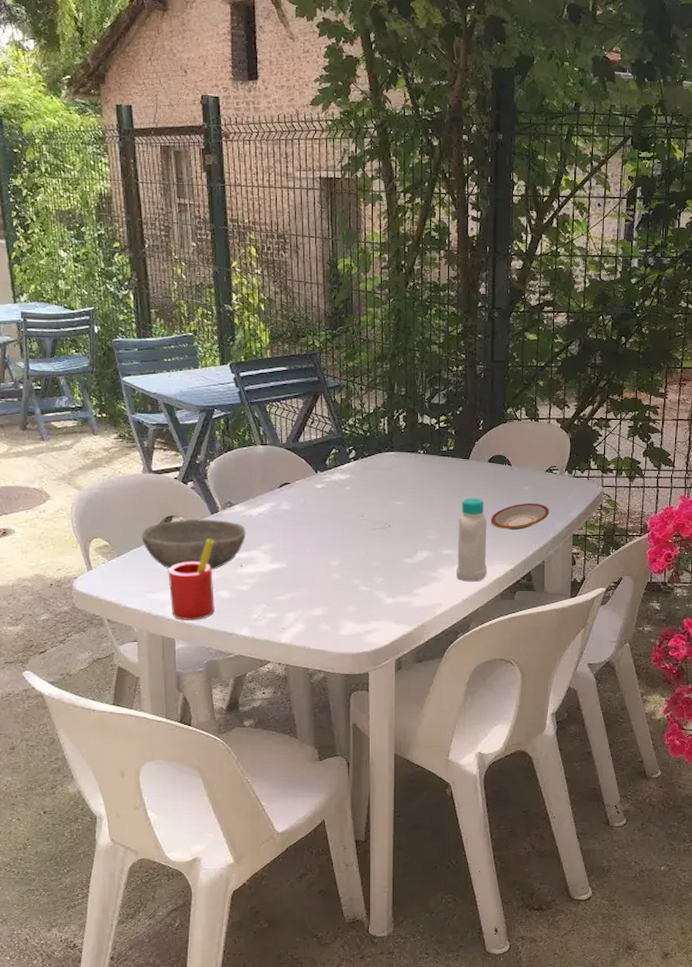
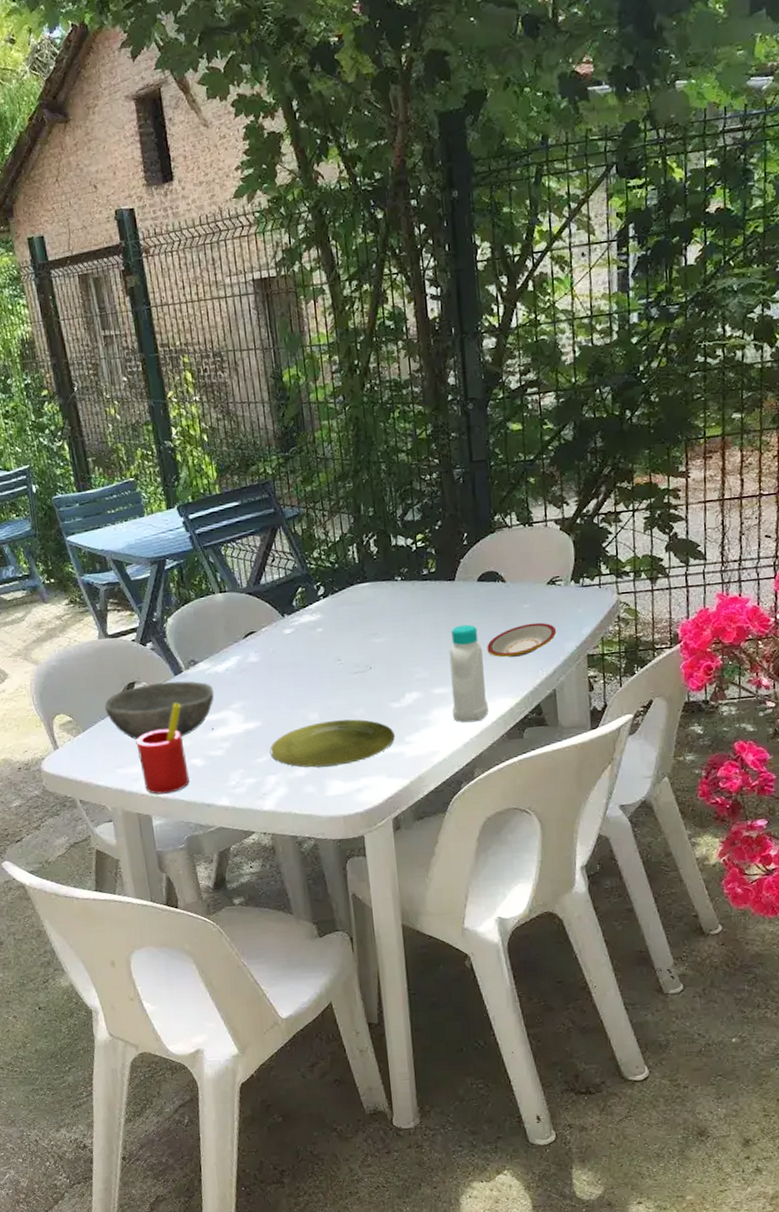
plate: none [292,569,404,609] -> present [270,719,395,768]

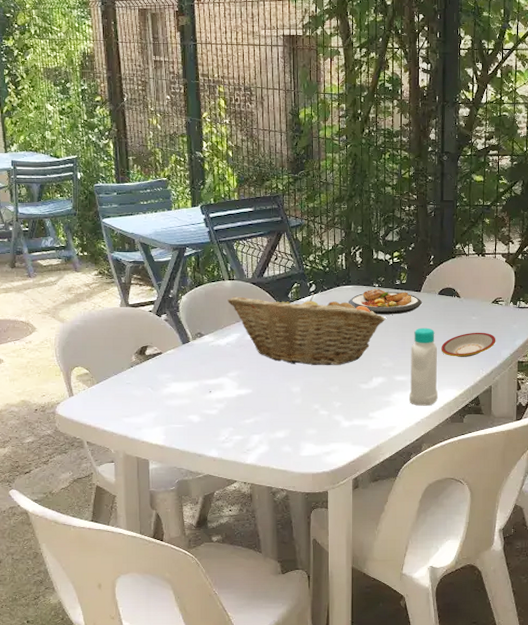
bowl: present [104,681,214,741] -> none [118,348,215,395]
straw: present [136,702,190,794] -> none [143,367,185,442]
fruit basket: none [221,597,414,686] -> present [228,293,386,366]
plate: present [270,719,395,768] -> none [257,394,361,431]
plate: none [365,582,459,615] -> present [348,288,423,315]

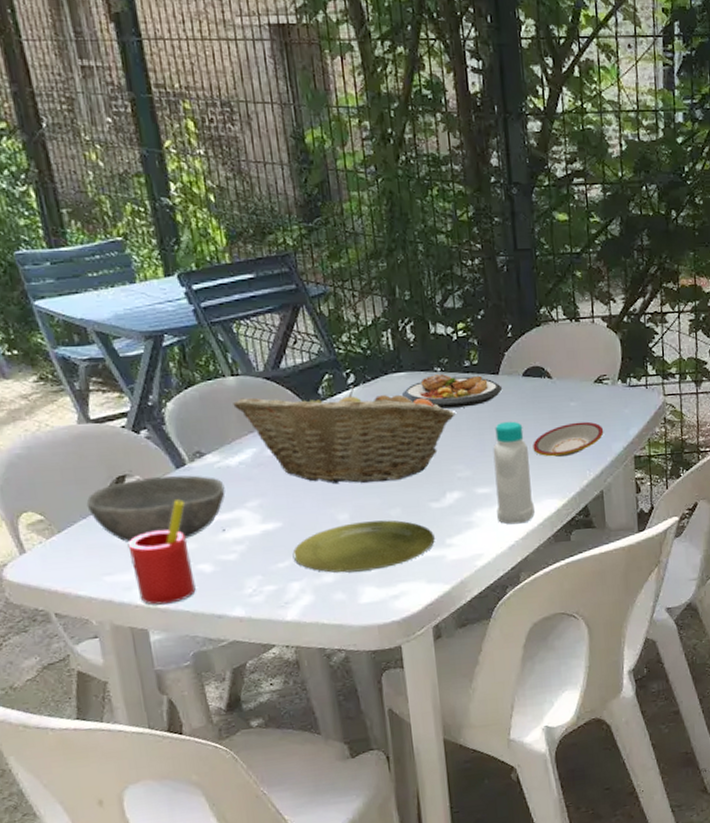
bowl: none [118,348,215,395] -> present [86,475,225,543]
straw: none [143,367,185,442] -> present [128,499,196,605]
plate: none [257,394,361,431] -> present [292,520,435,573]

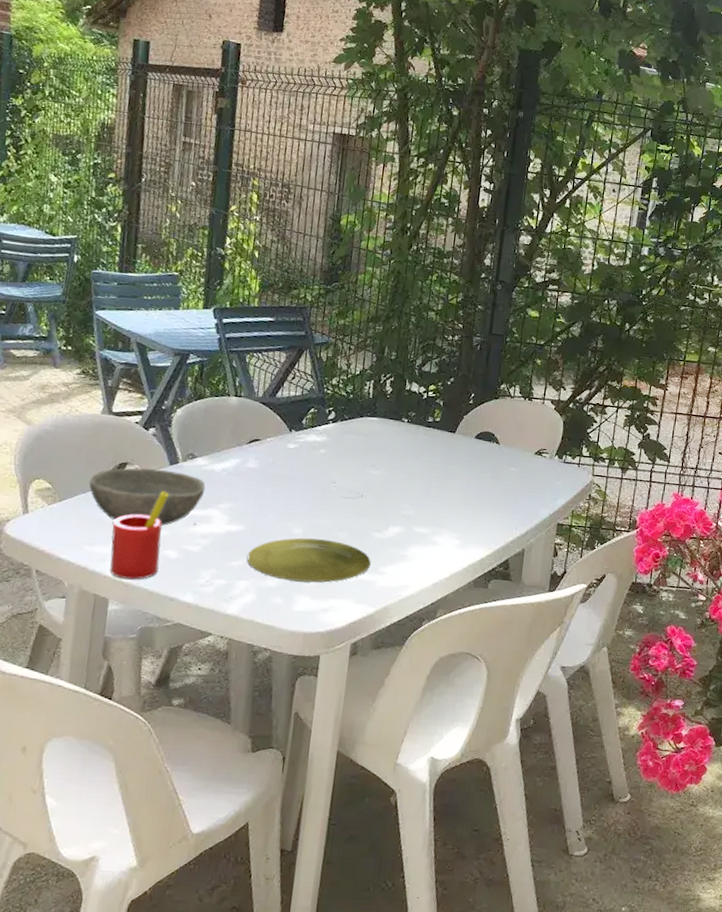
fruit basket: present [233,385,456,483] -> none [230,416,412,508]
plate: present [401,373,503,409] -> none [370,424,456,456]
bottle: present [493,421,535,525] -> none [428,473,467,565]
plate: present [533,421,604,457] -> none [471,485,535,513]

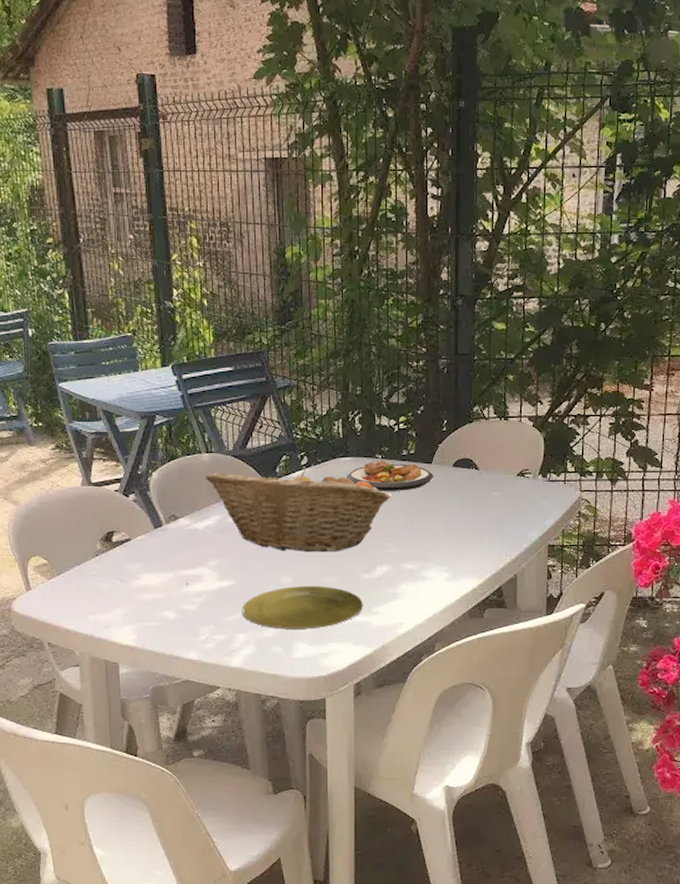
bowl: present [89,468,206,526] -> none [81,534,192,589]
straw: present [110,491,169,580] -> none [110,555,160,643]
fruit basket: none [230,416,412,508] -> present [205,466,391,553]
plate: none [370,424,456,456] -> present [346,460,434,491]

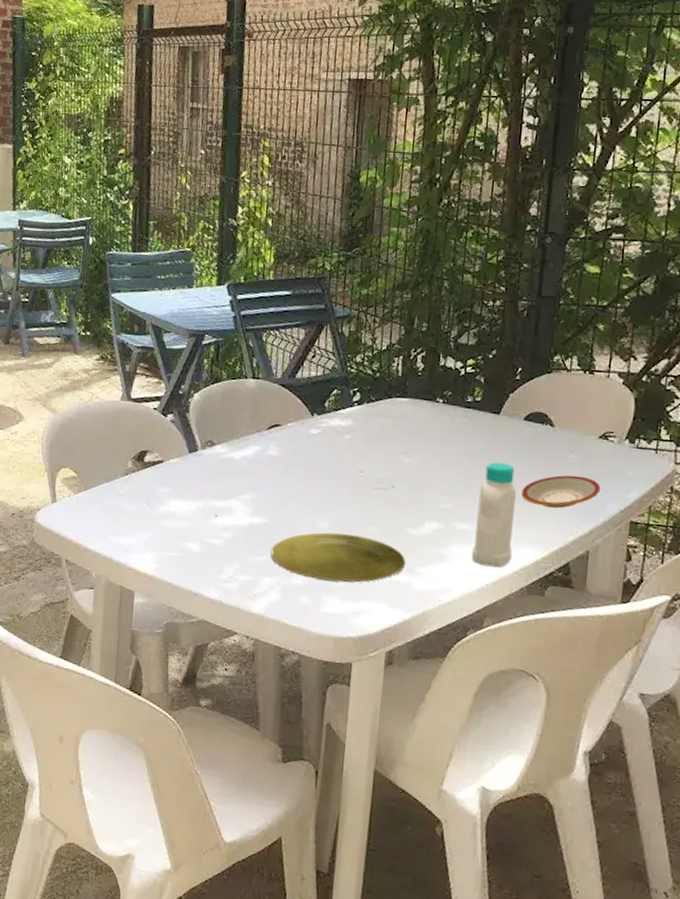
fruit basket: present [205,466,391,553] -> none [248,399,449,500]
plate: present [346,460,434,491] -> none [400,404,501,442]
bottle: none [420,506,453,599] -> present [472,461,516,568]
plate: none [457,510,522,540] -> present [521,475,601,508]

